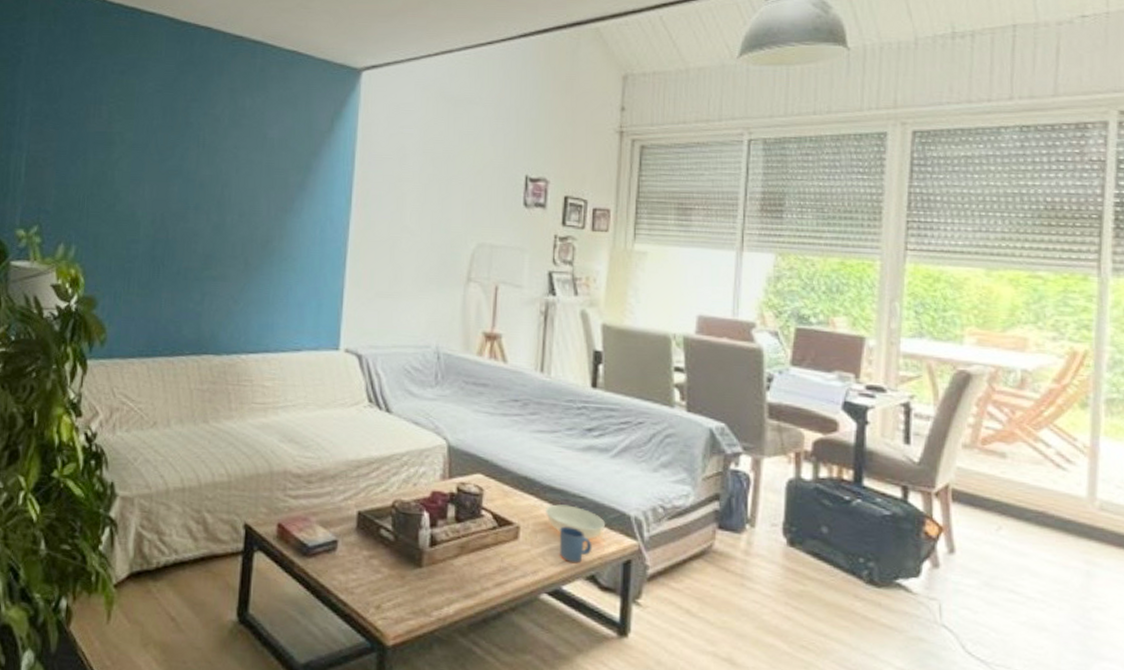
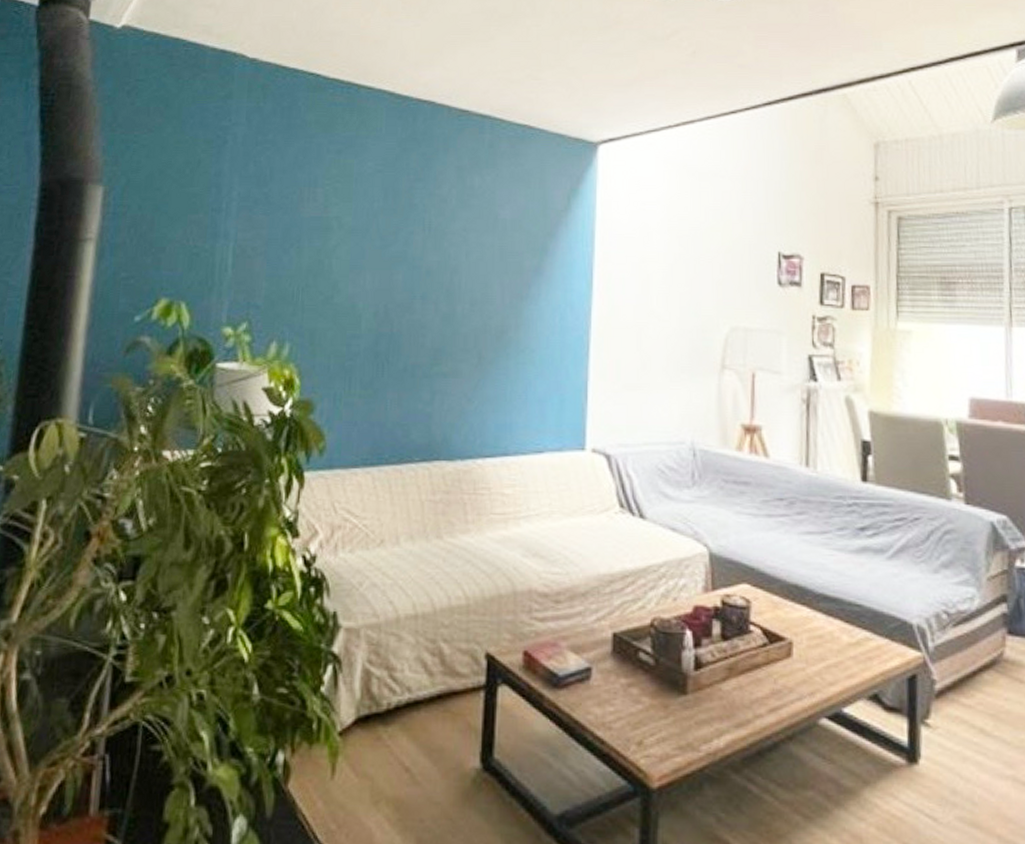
bowl: present [546,504,605,539] -> none [820,614,885,653]
mug: present [559,526,592,564] -> none [836,639,873,682]

